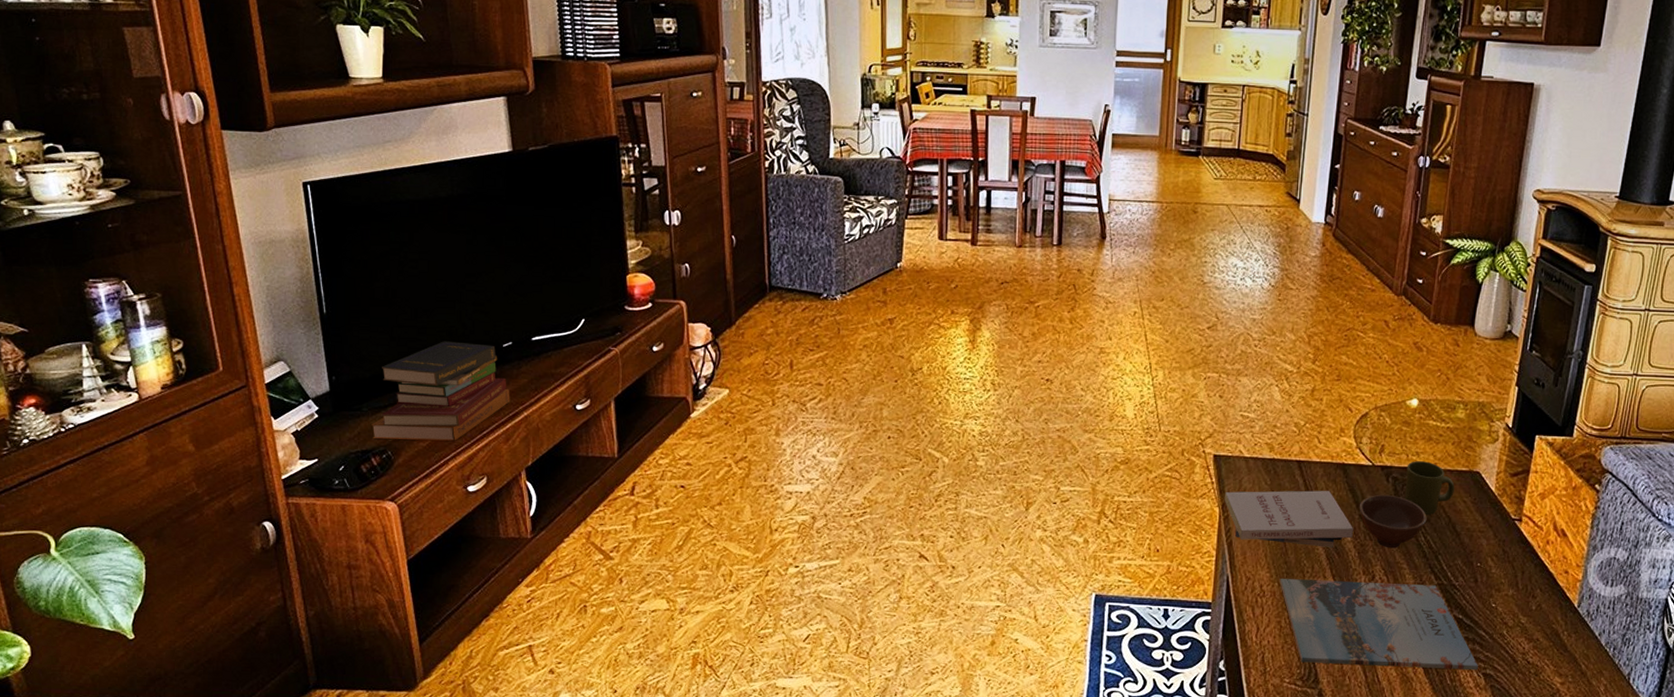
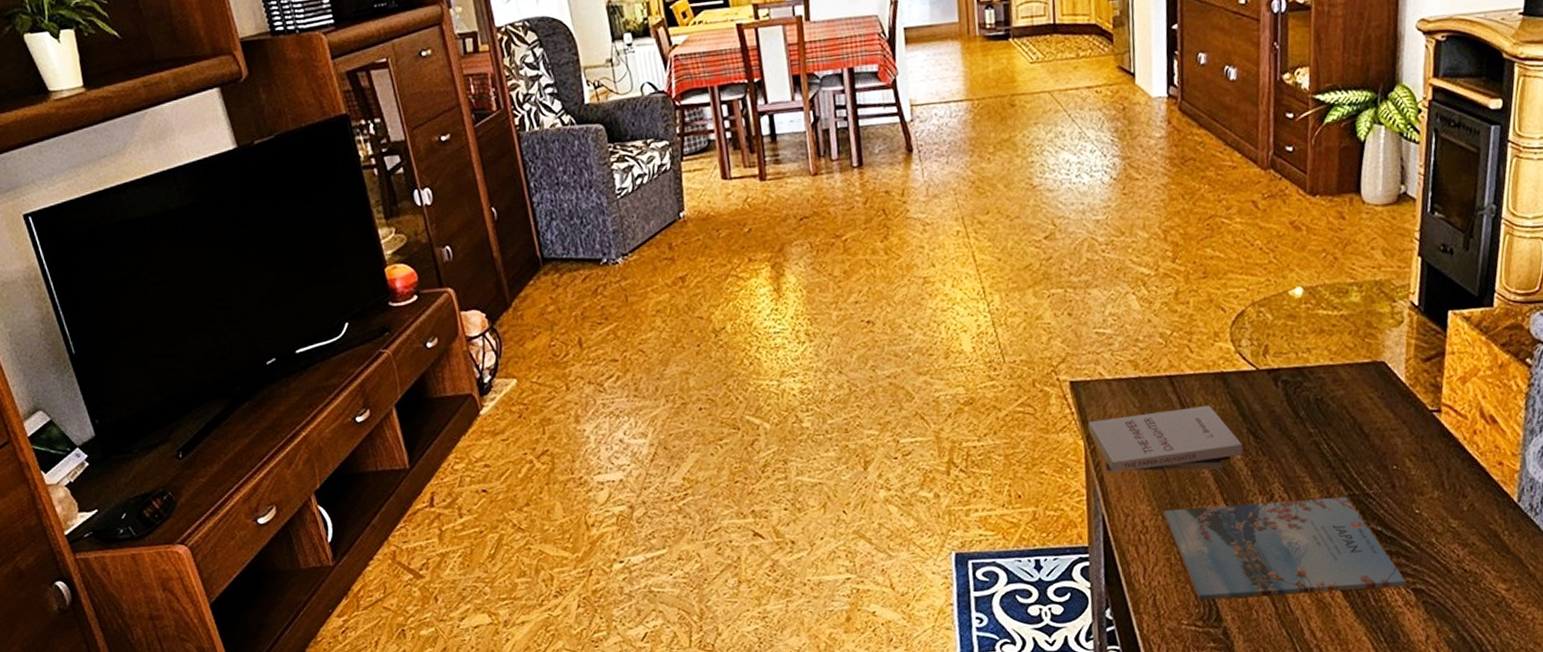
books: present [371,341,510,441] -> none [144,364,286,481]
bowl: present [1359,494,1427,549] -> none [1246,401,1328,462]
mug: present [1404,461,1455,516] -> none [1297,357,1357,419]

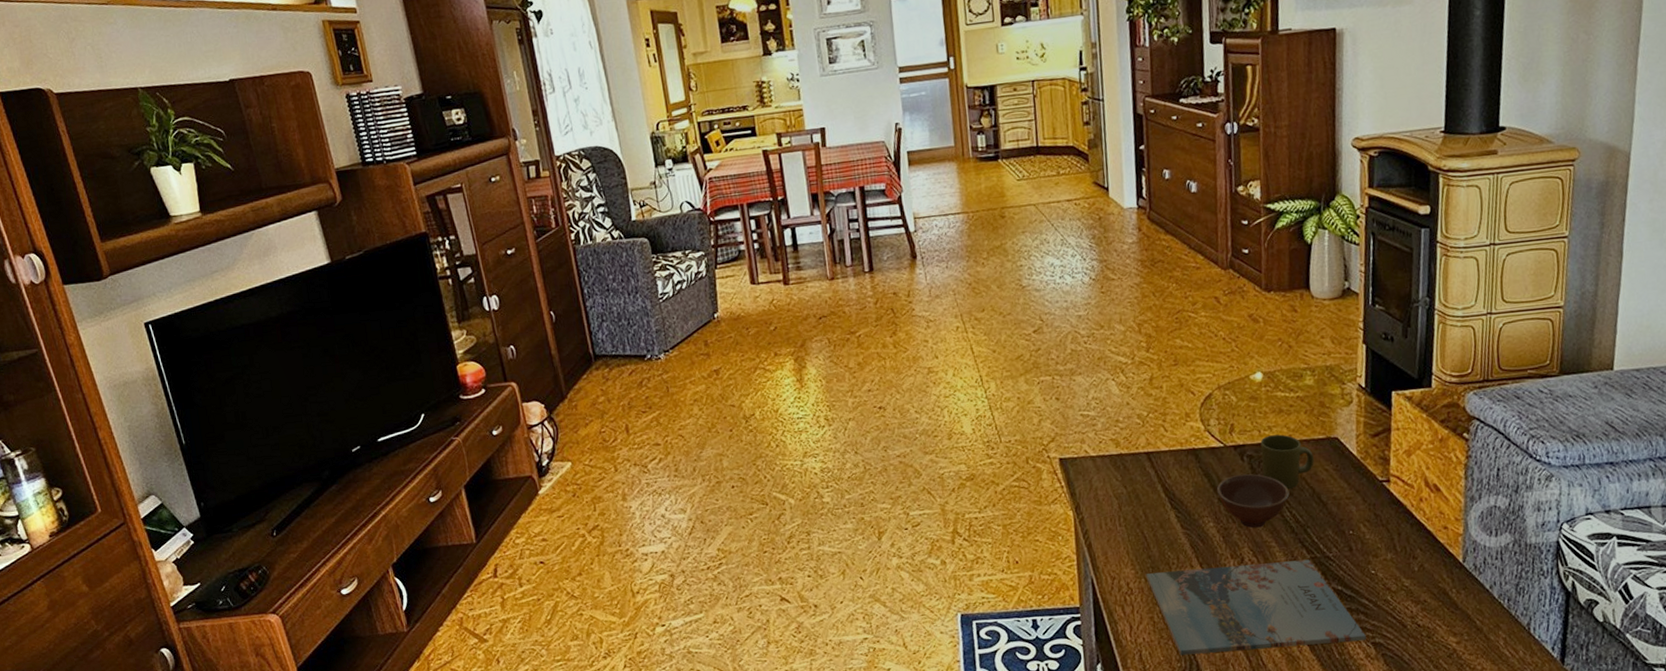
books: present [1087,405,1243,473] -> none [1076,478,1215,540]
bowl: none [1246,401,1328,462] -> present [1216,473,1290,529]
mug: none [1297,357,1357,419] -> present [1260,434,1314,490]

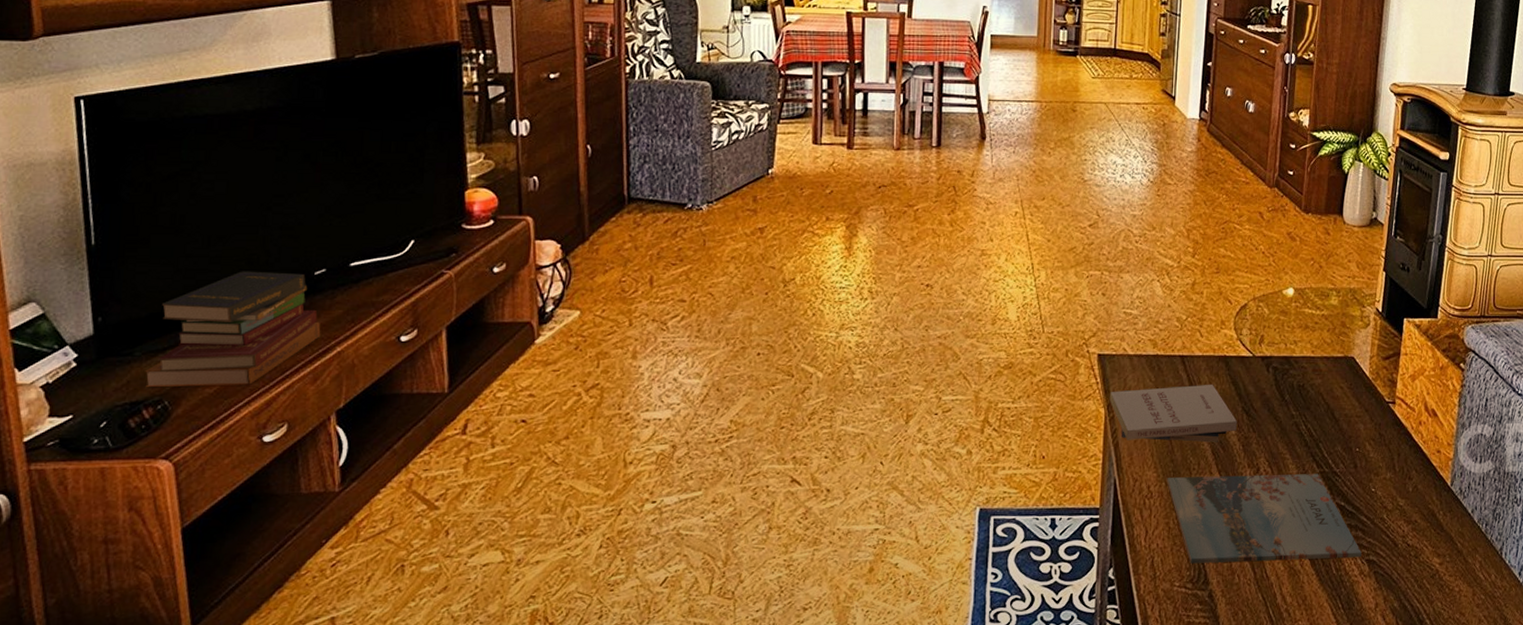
books: none [243,451,368,557] -> present [145,271,321,388]
books: none [1076,478,1215,540] -> present [1109,385,1238,443]
bowl: present [1216,473,1290,529] -> none [1241,384,1307,439]
mug: present [1260,434,1314,490] -> none [1284,349,1331,404]

